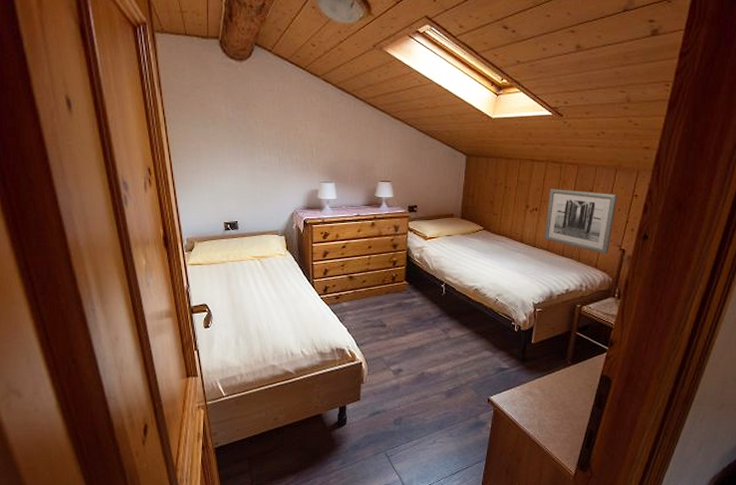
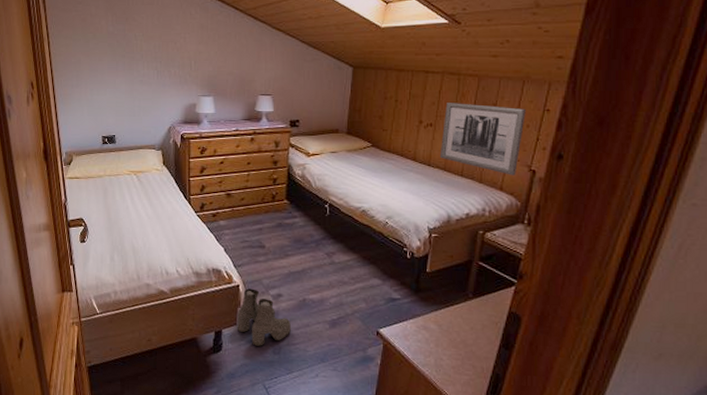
boots: none [361,365,410,418] -> present [238,288,291,346]

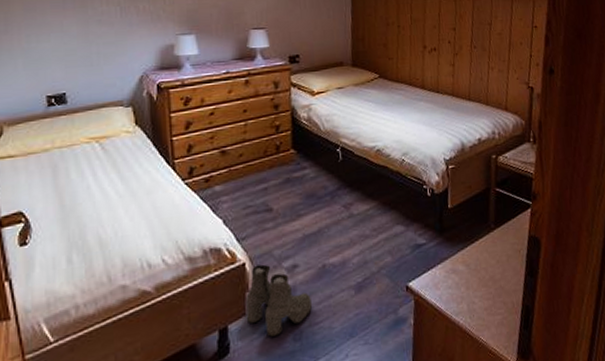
wall art: present [439,103,526,176] -> none [446,24,518,95]

